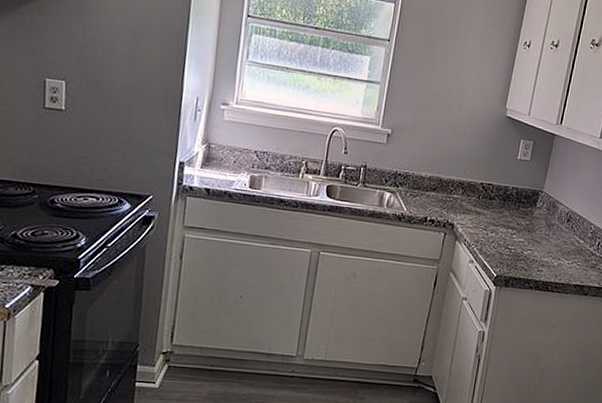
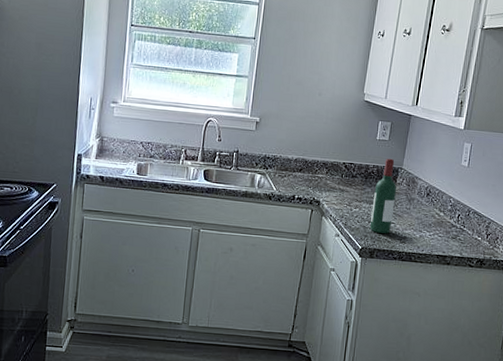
wine bottle: none [506,180,536,261] -> present [369,158,396,234]

